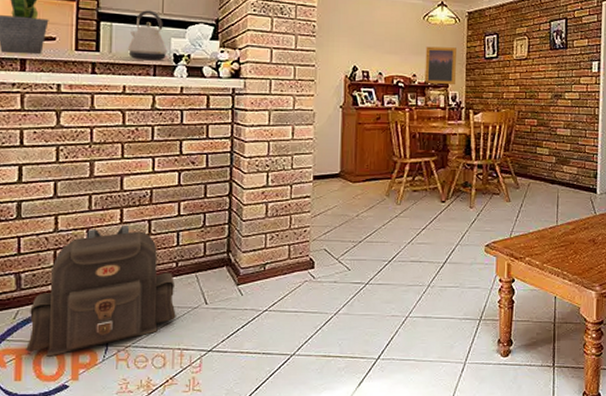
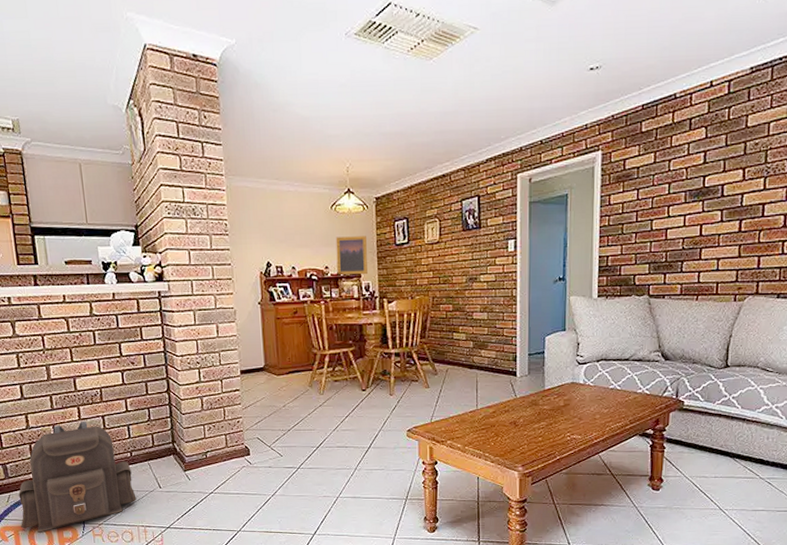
kettle: present [127,10,168,61] -> none [61,221,97,270]

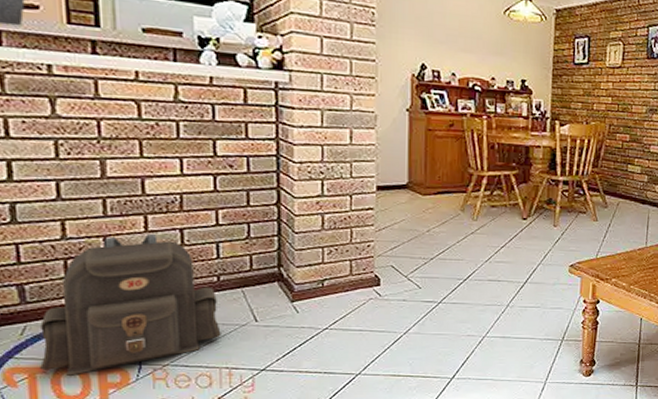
picture frame: present [335,236,367,276] -> none [505,46,542,92]

